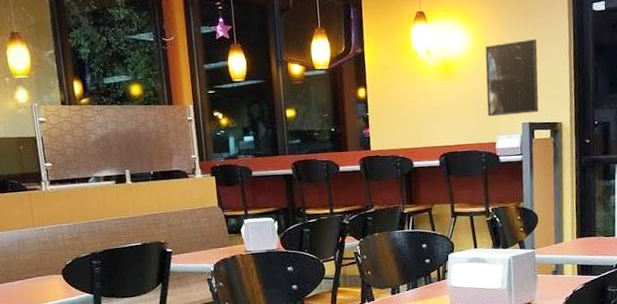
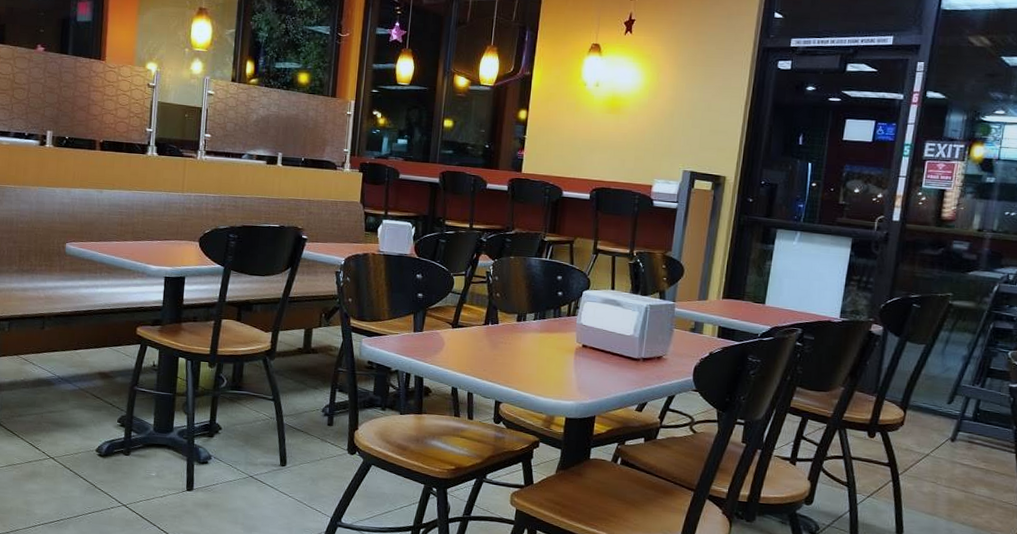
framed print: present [485,39,539,117] -> none [648,87,713,162]

